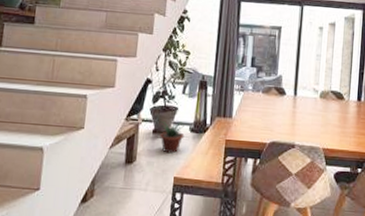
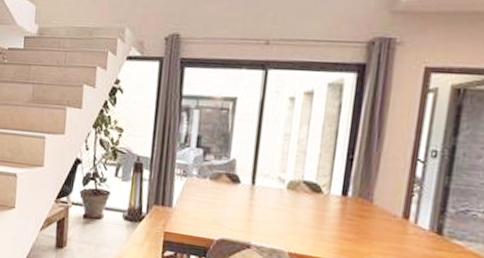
potted plant: present [159,121,185,154] -> none [89,206,118,242]

